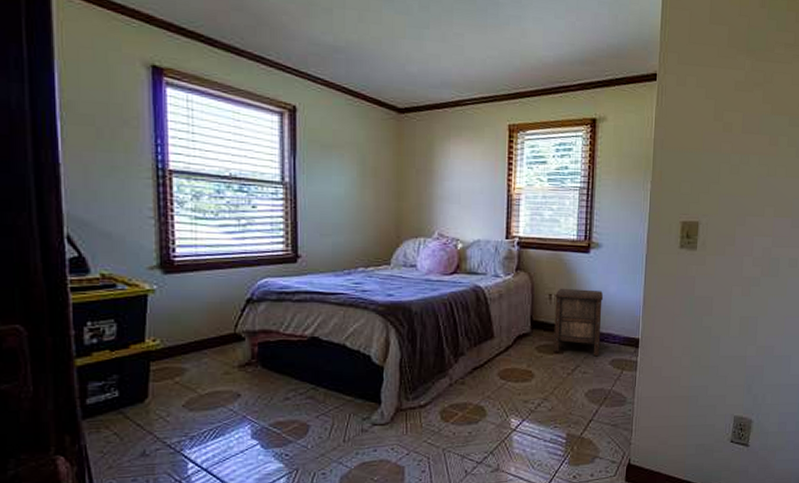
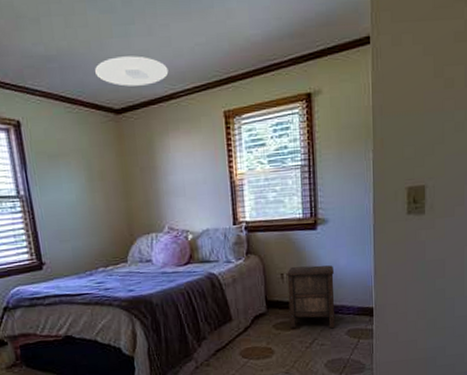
ceiling light: none [383,57,458,89] -> present [95,56,169,87]

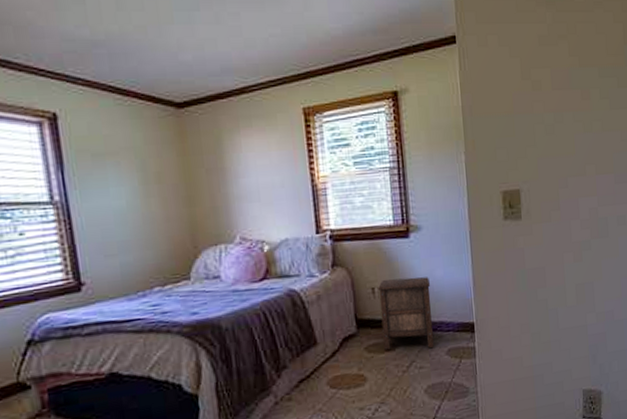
ceiling light: present [95,56,169,87] -> none [152,45,239,78]

